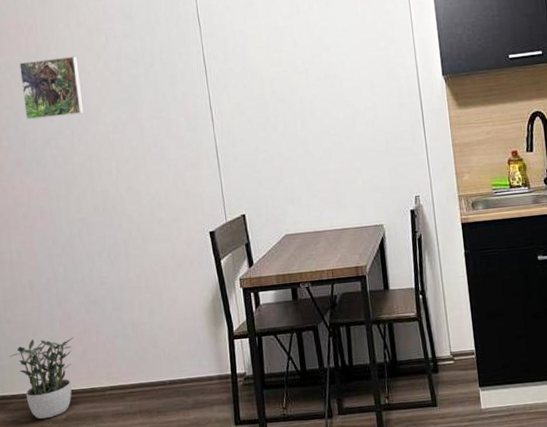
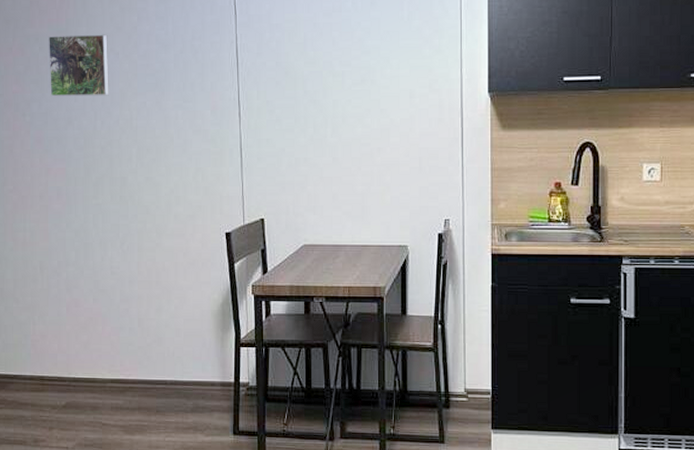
potted plant: present [9,337,74,419] -> none [14,321,79,403]

